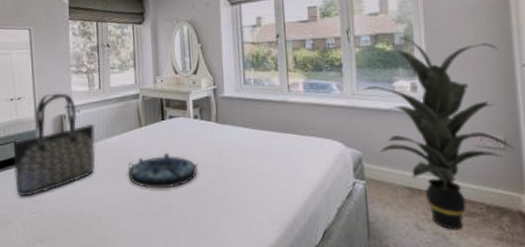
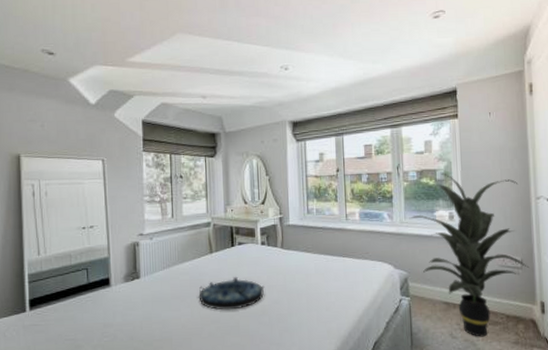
tote bag: present [12,92,96,197] -> none [84,221,168,322]

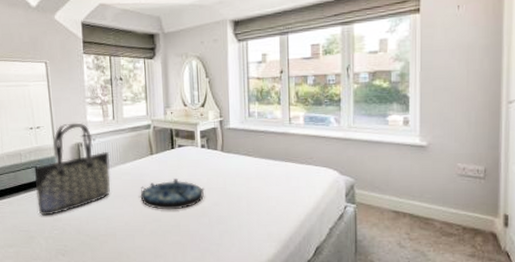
tote bag: none [84,221,168,322] -> present [33,122,111,216]
indoor plant: present [409,174,530,337] -> none [358,75,494,248]

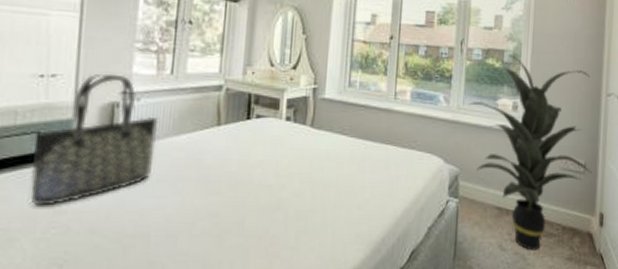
serving tray: present [140,177,205,210] -> none [194,157,284,201]
indoor plant: none [358,75,494,248] -> present [468,56,593,251]

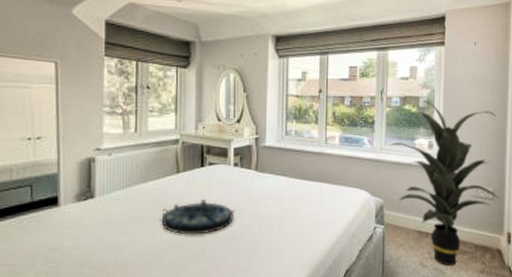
tote bag: present [30,73,159,206] -> none [28,134,128,245]
serving tray: none [194,157,284,201] -> present [161,198,235,235]

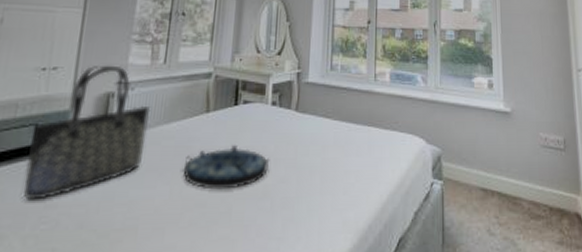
tote bag: none [28,134,128,245] -> present [22,65,151,200]
indoor plant: present [389,101,500,266] -> none [445,36,573,235]

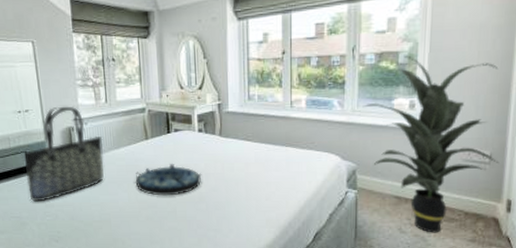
indoor plant: none [445,36,573,235] -> present [362,56,499,233]

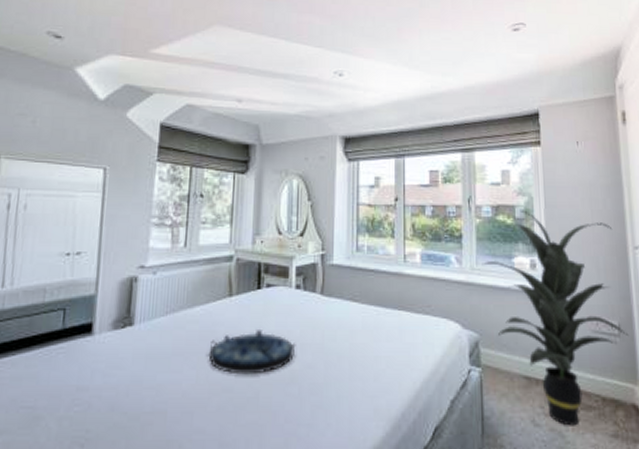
tote bag: present [23,106,104,202] -> none [55,249,174,383]

